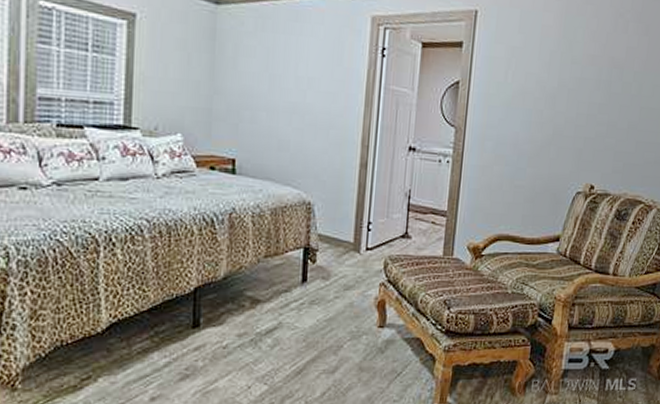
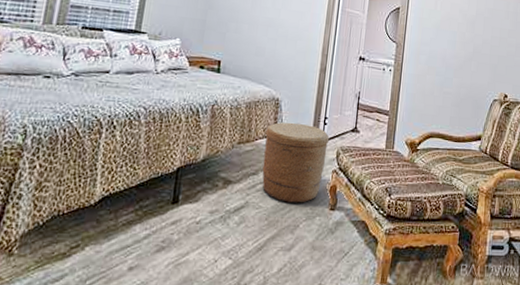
basket: none [296,229,375,321] -> present [262,122,330,203]

